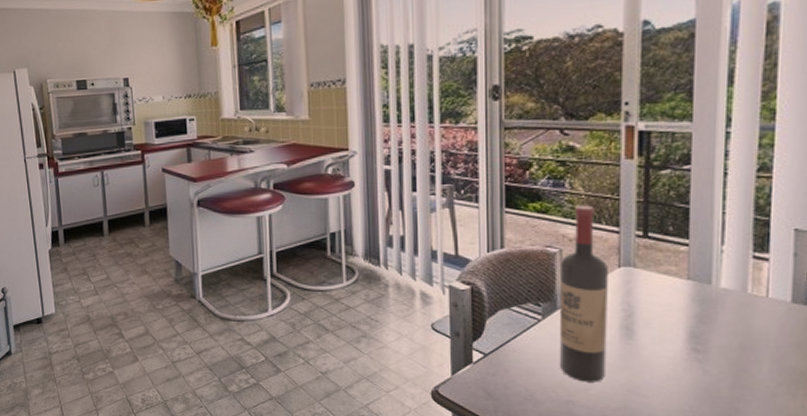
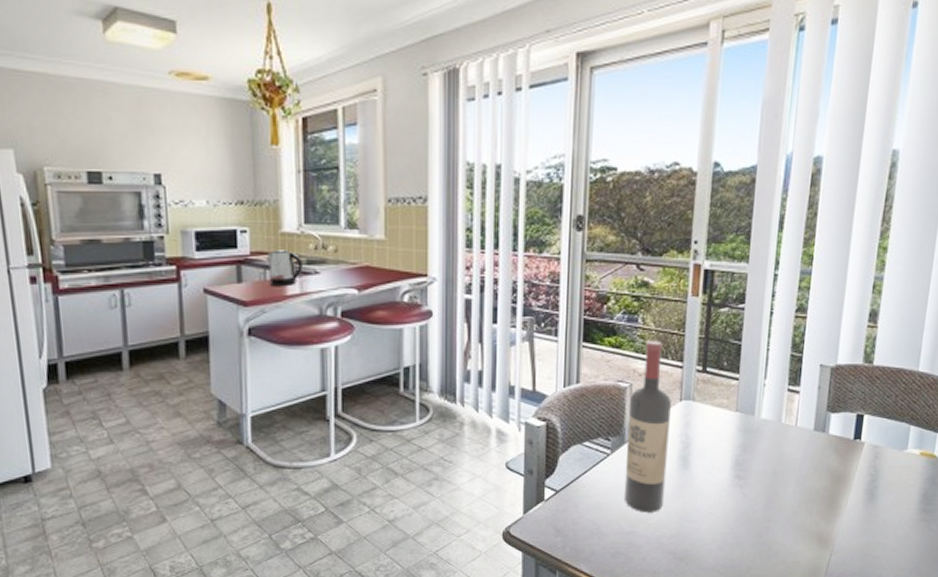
kettle: none [211,133,240,165] -> present [267,250,302,287]

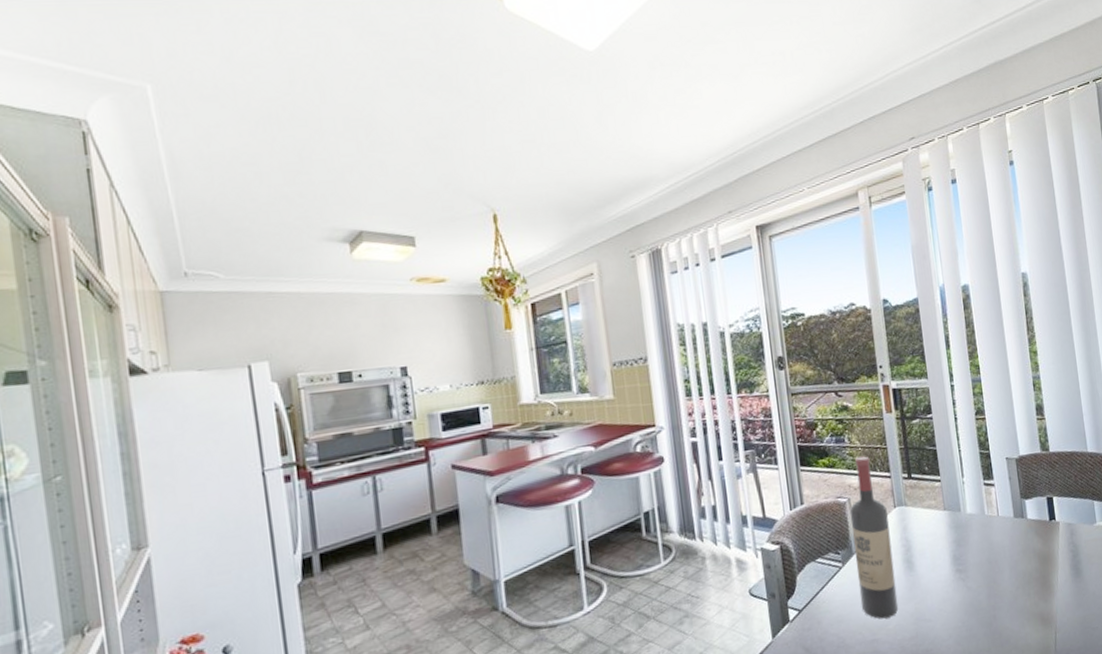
kettle: present [267,250,302,287] -> none [509,419,542,455]

